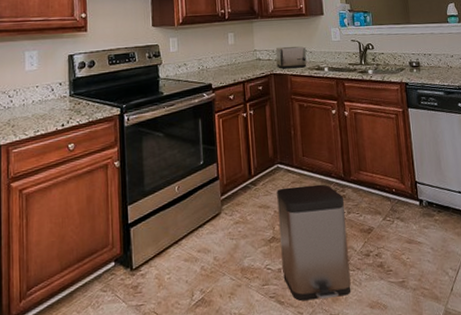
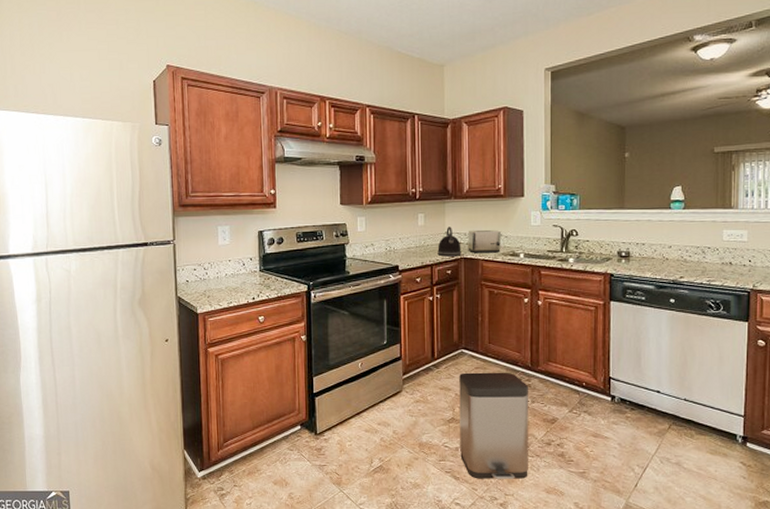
kettle: none [248,44,271,74] -> present [437,226,461,257]

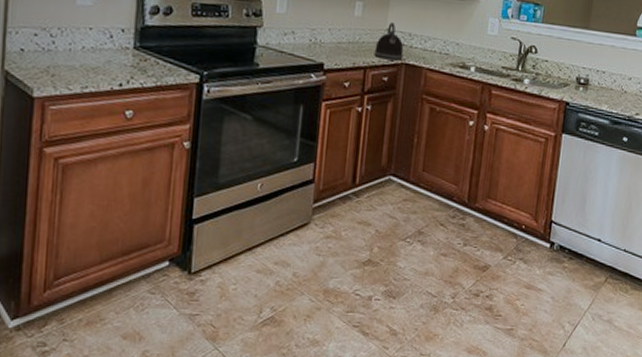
pedal bin: present [459,372,529,480] -> none [373,204,463,337]
toaster: present [468,229,502,254] -> none [411,30,453,63]

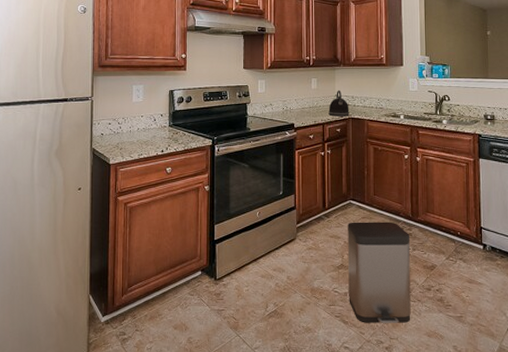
pedal bin: none [373,204,463,337] -> present [348,221,411,324]

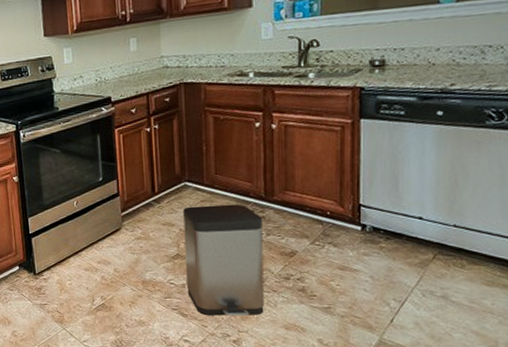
kettle: present [328,90,349,117] -> none [153,49,181,84]

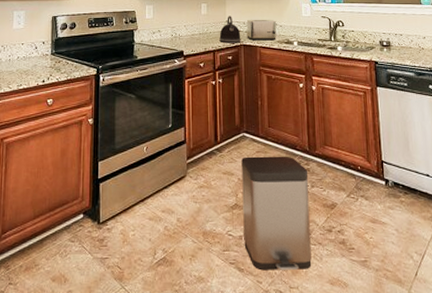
kettle: none [153,49,181,84] -> present [219,16,241,43]
toaster: none [187,48,227,77] -> present [246,19,277,41]

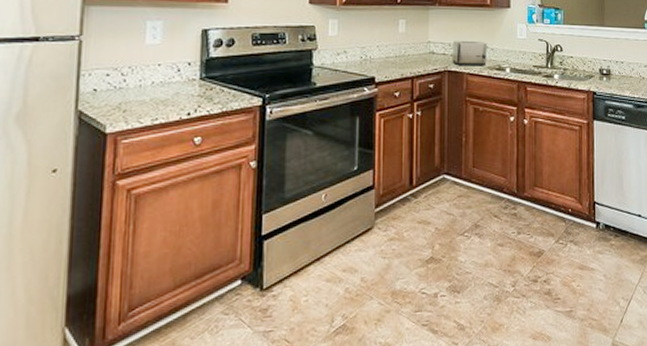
kettle: present [219,16,241,43] -> none [419,35,445,69]
pedal bin: present [241,156,312,271] -> none [439,200,515,331]

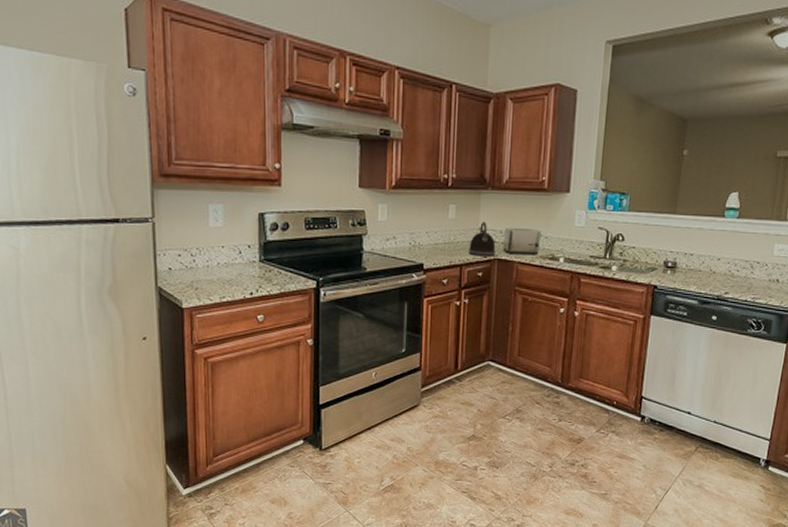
kettle: none [419,35,445,69] -> present [468,222,496,257]

